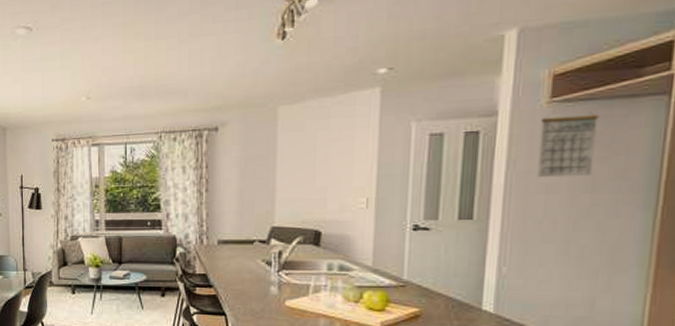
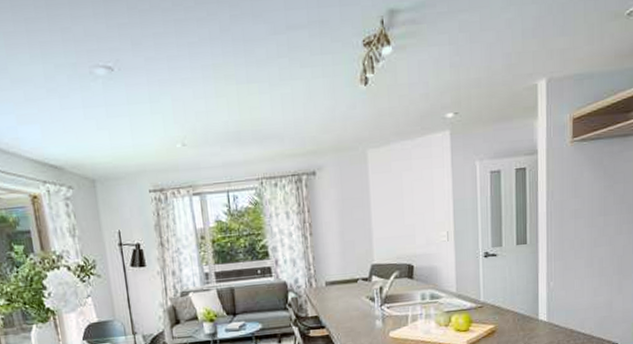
calendar: present [537,105,599,178] -> none [568,143,605,206]

